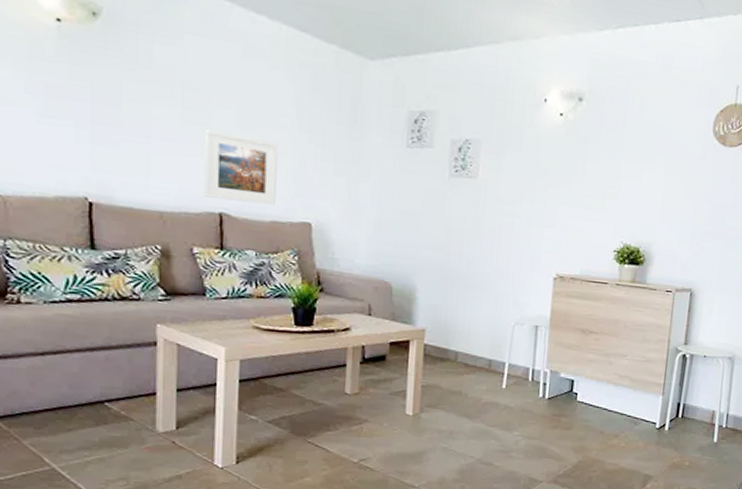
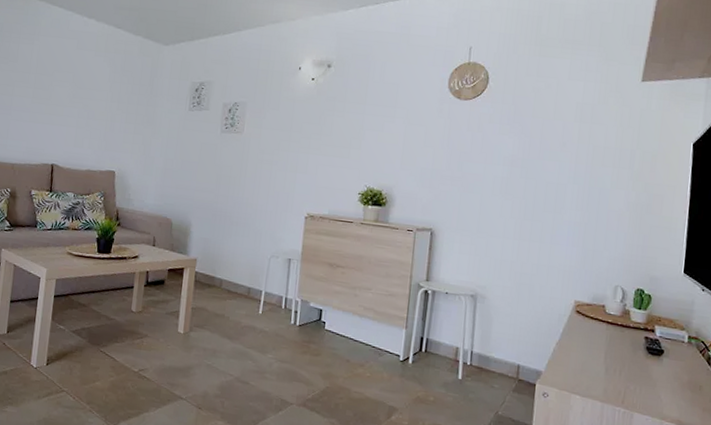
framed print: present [203,130,278,205] -> none [42,103,96,158]

